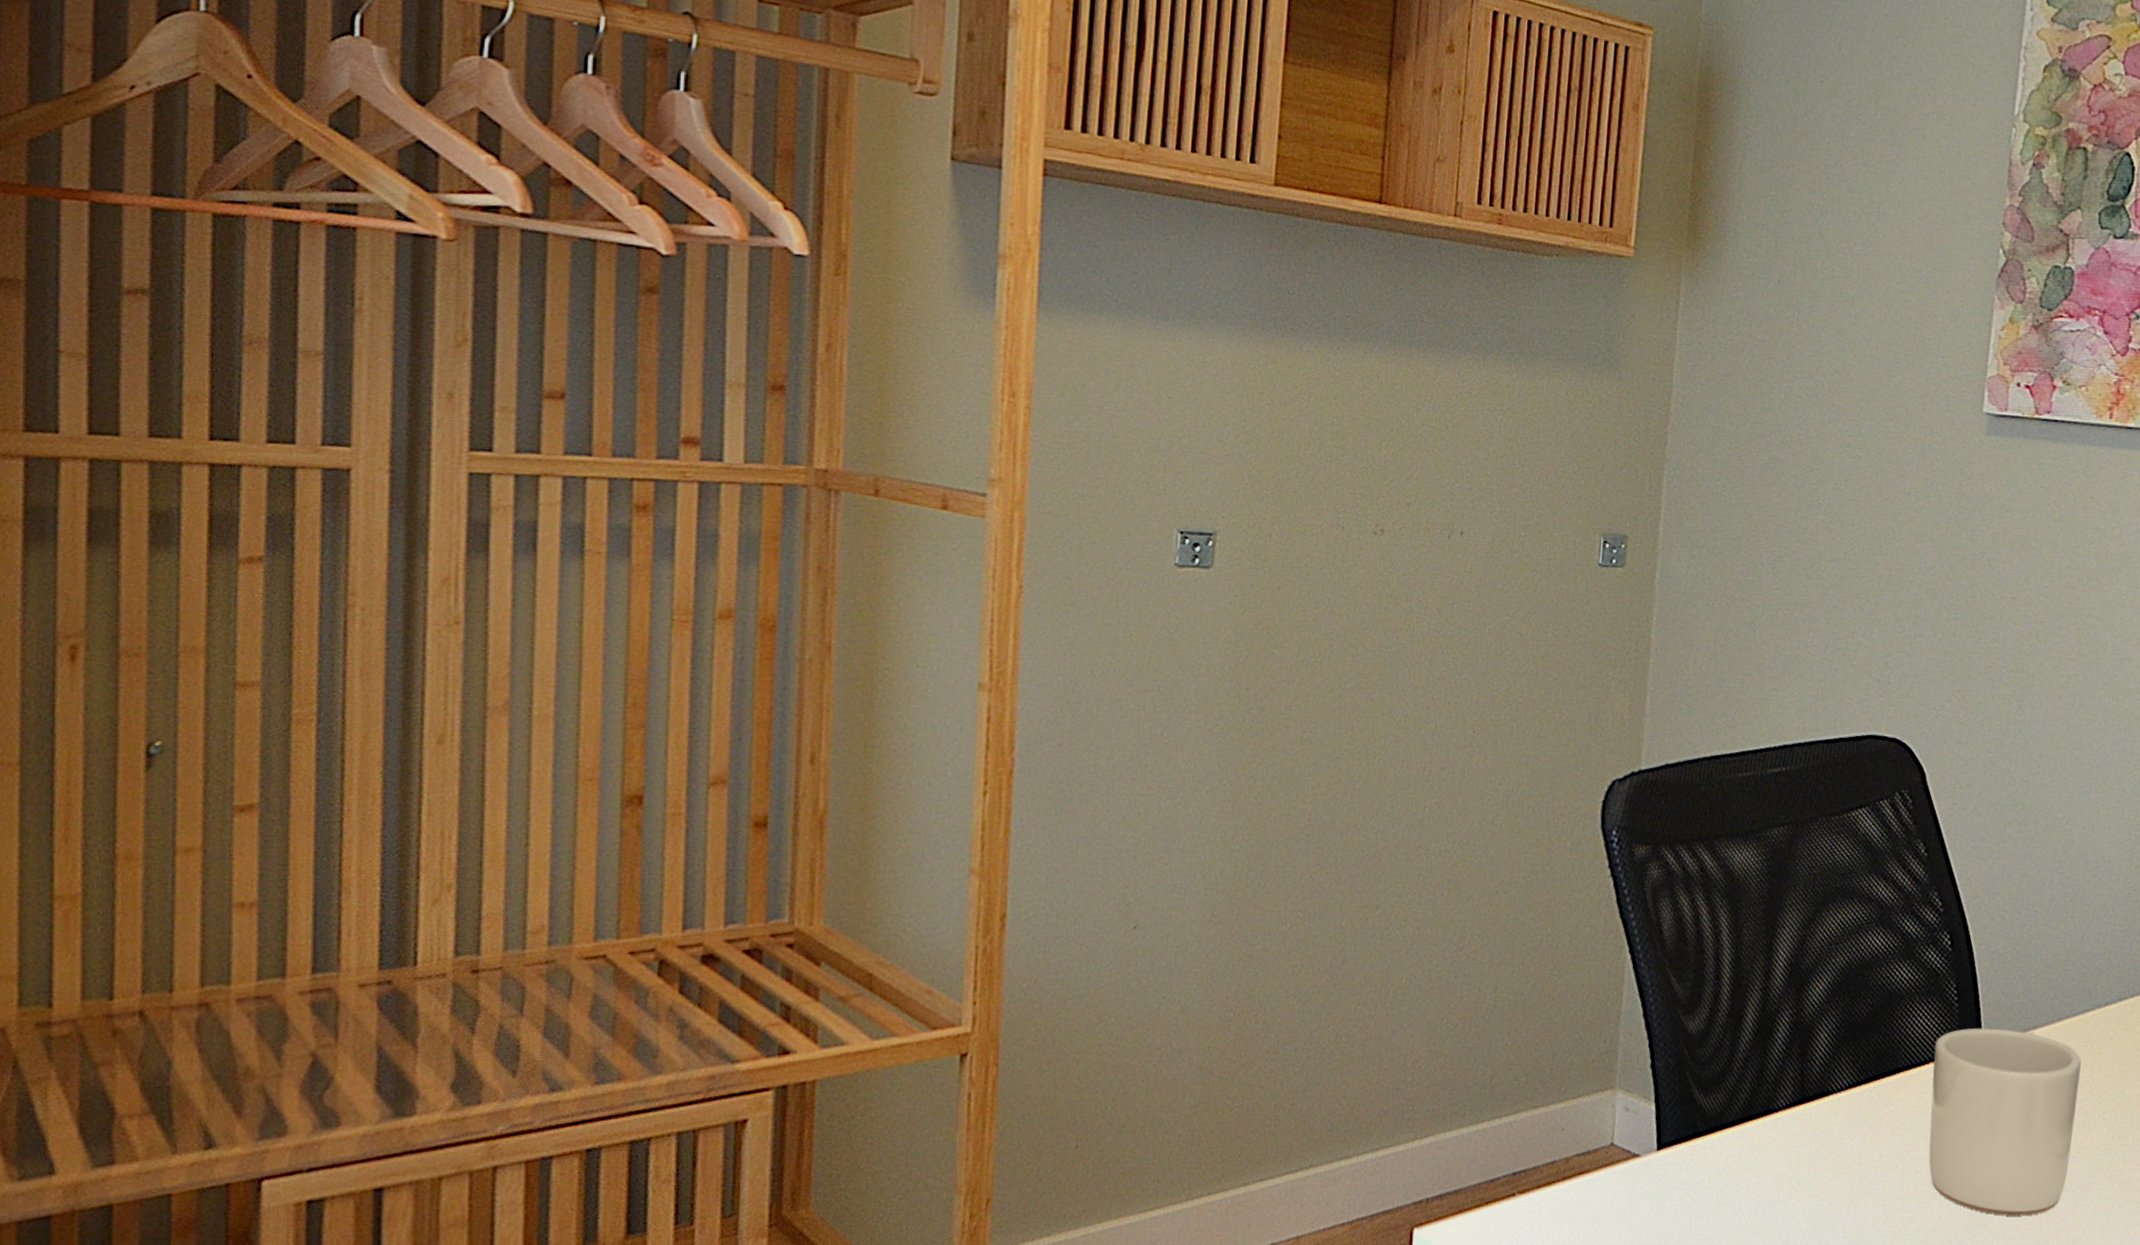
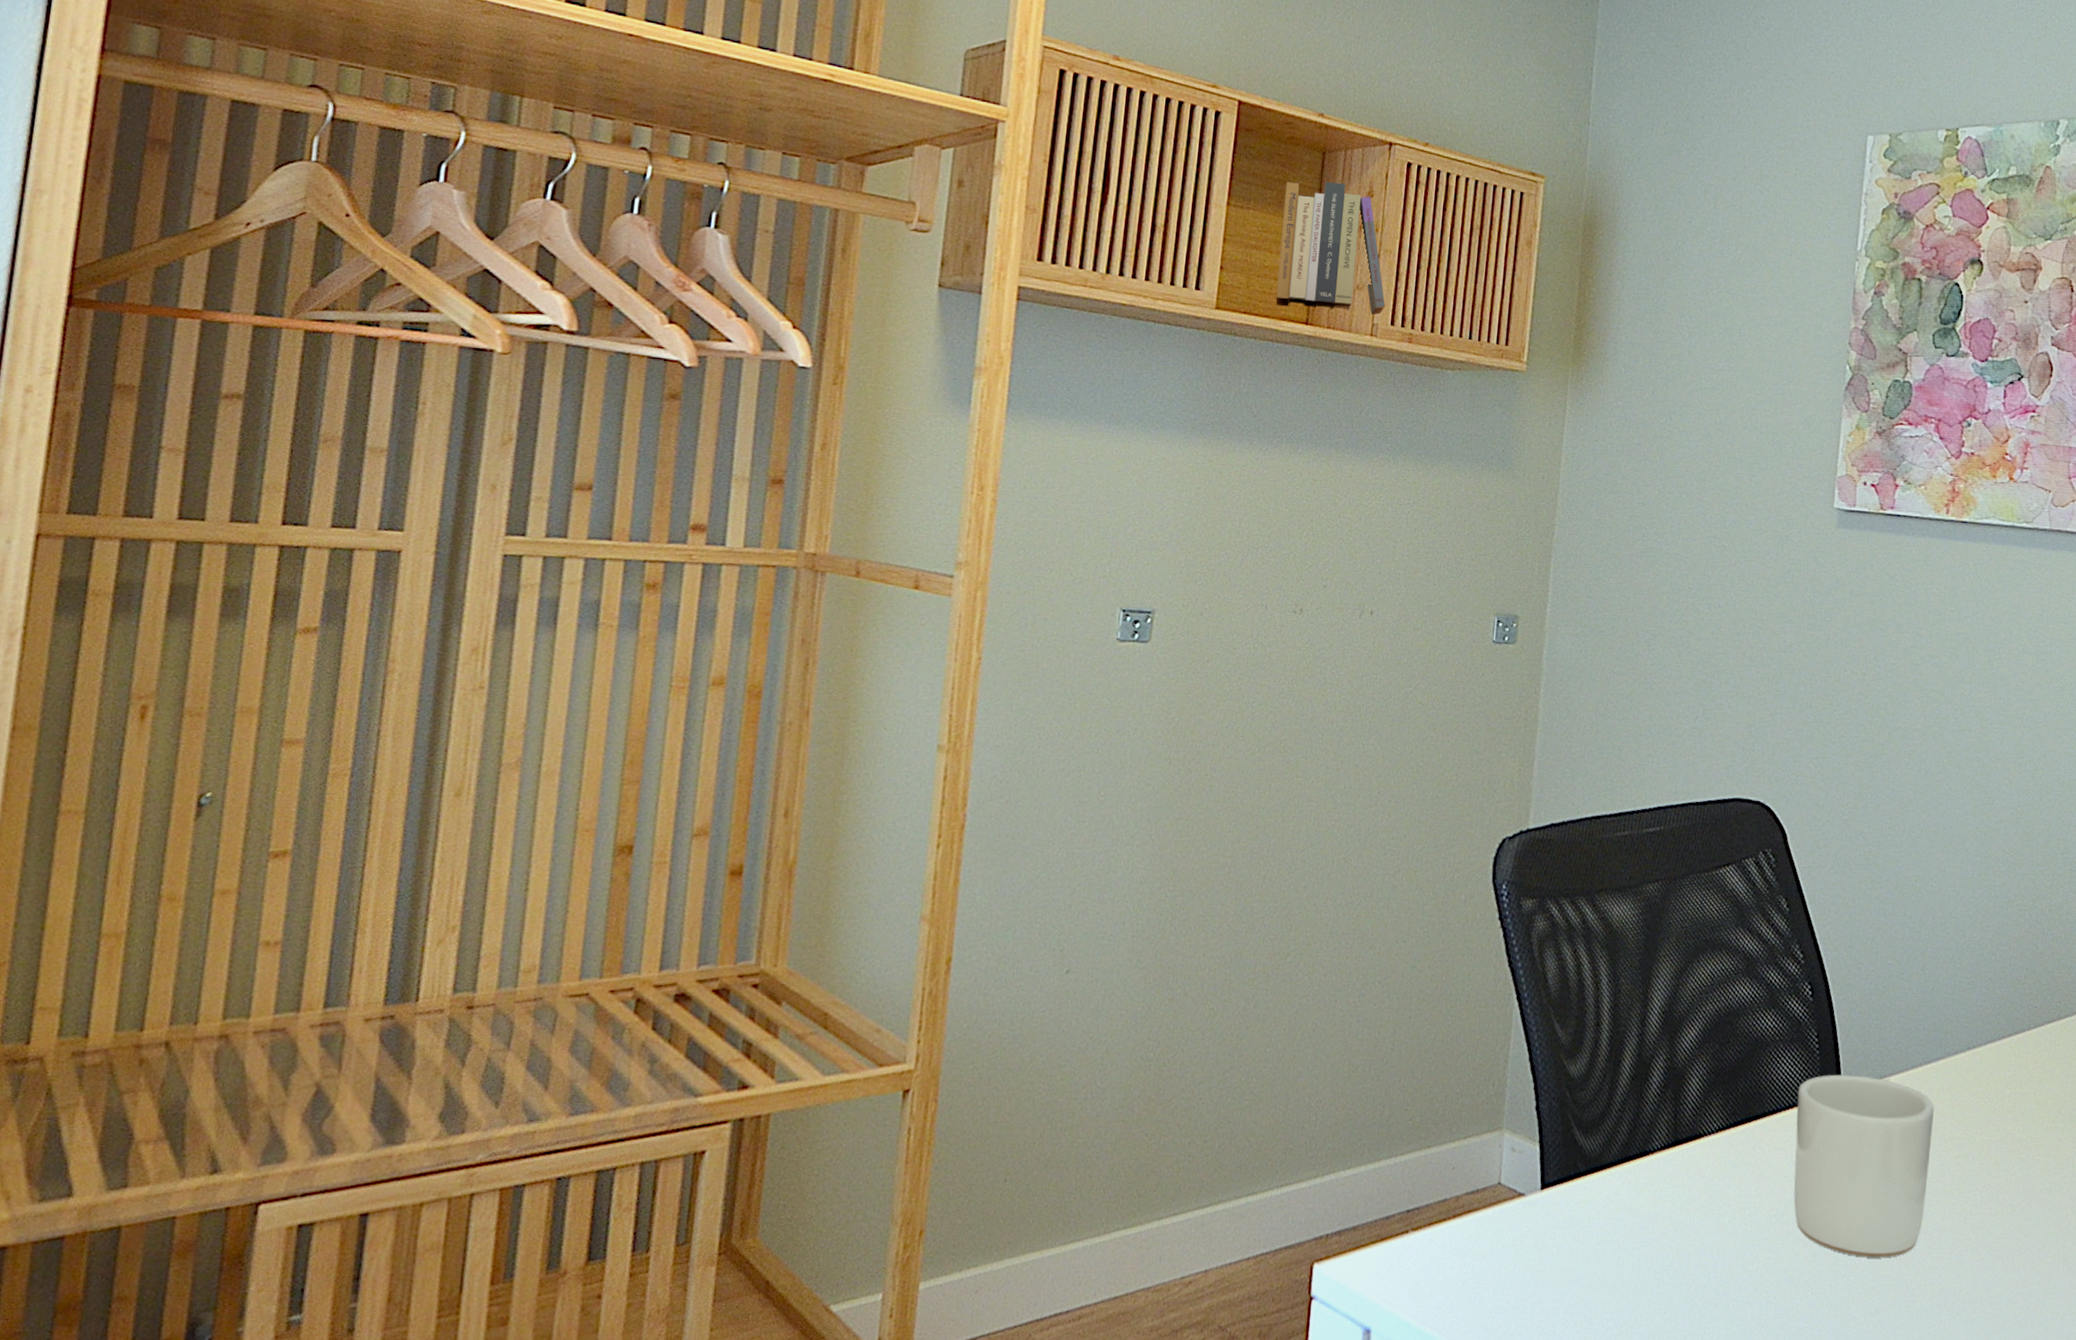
books: none [1343,34,1471,192] -> present [1275,181,1386,315]

